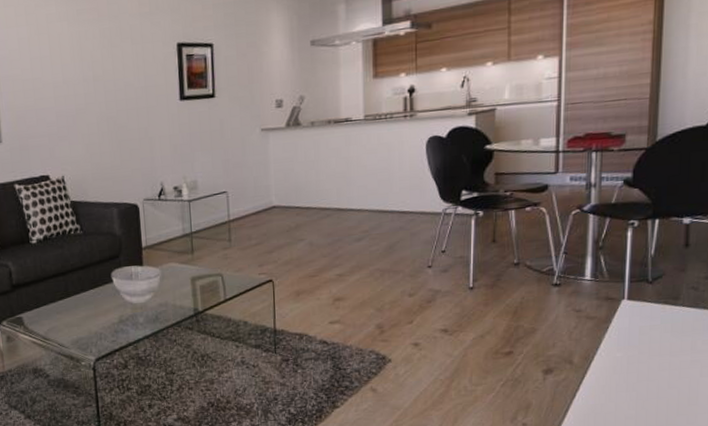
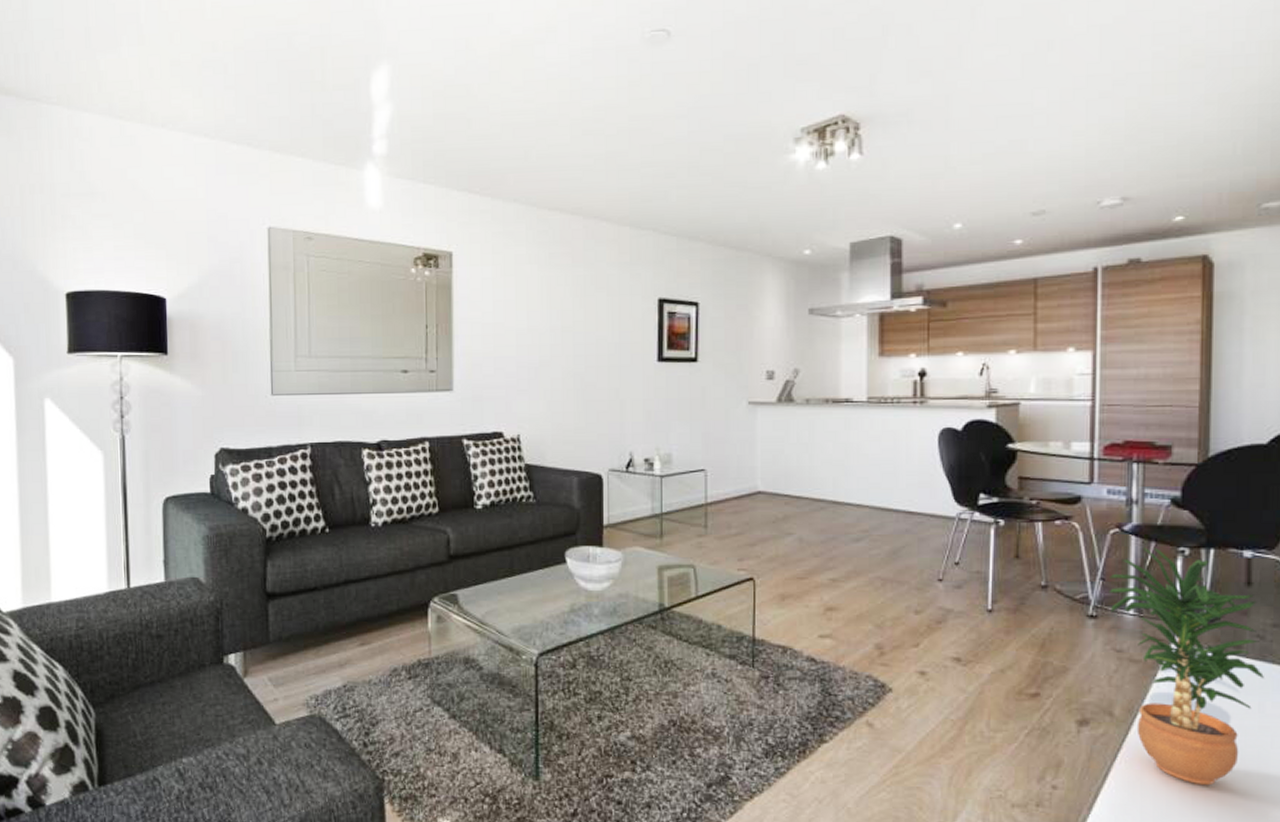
potted plant: none [570,221,696,412] -> present [1108,546,1264,786]

